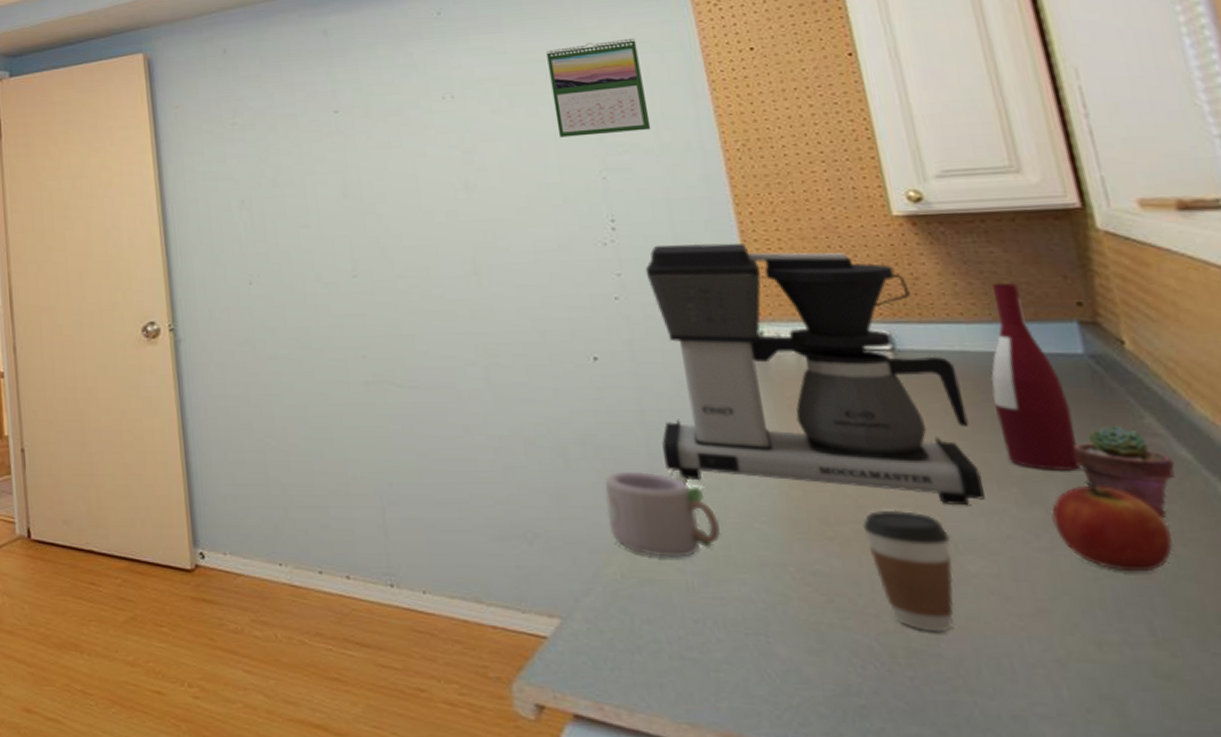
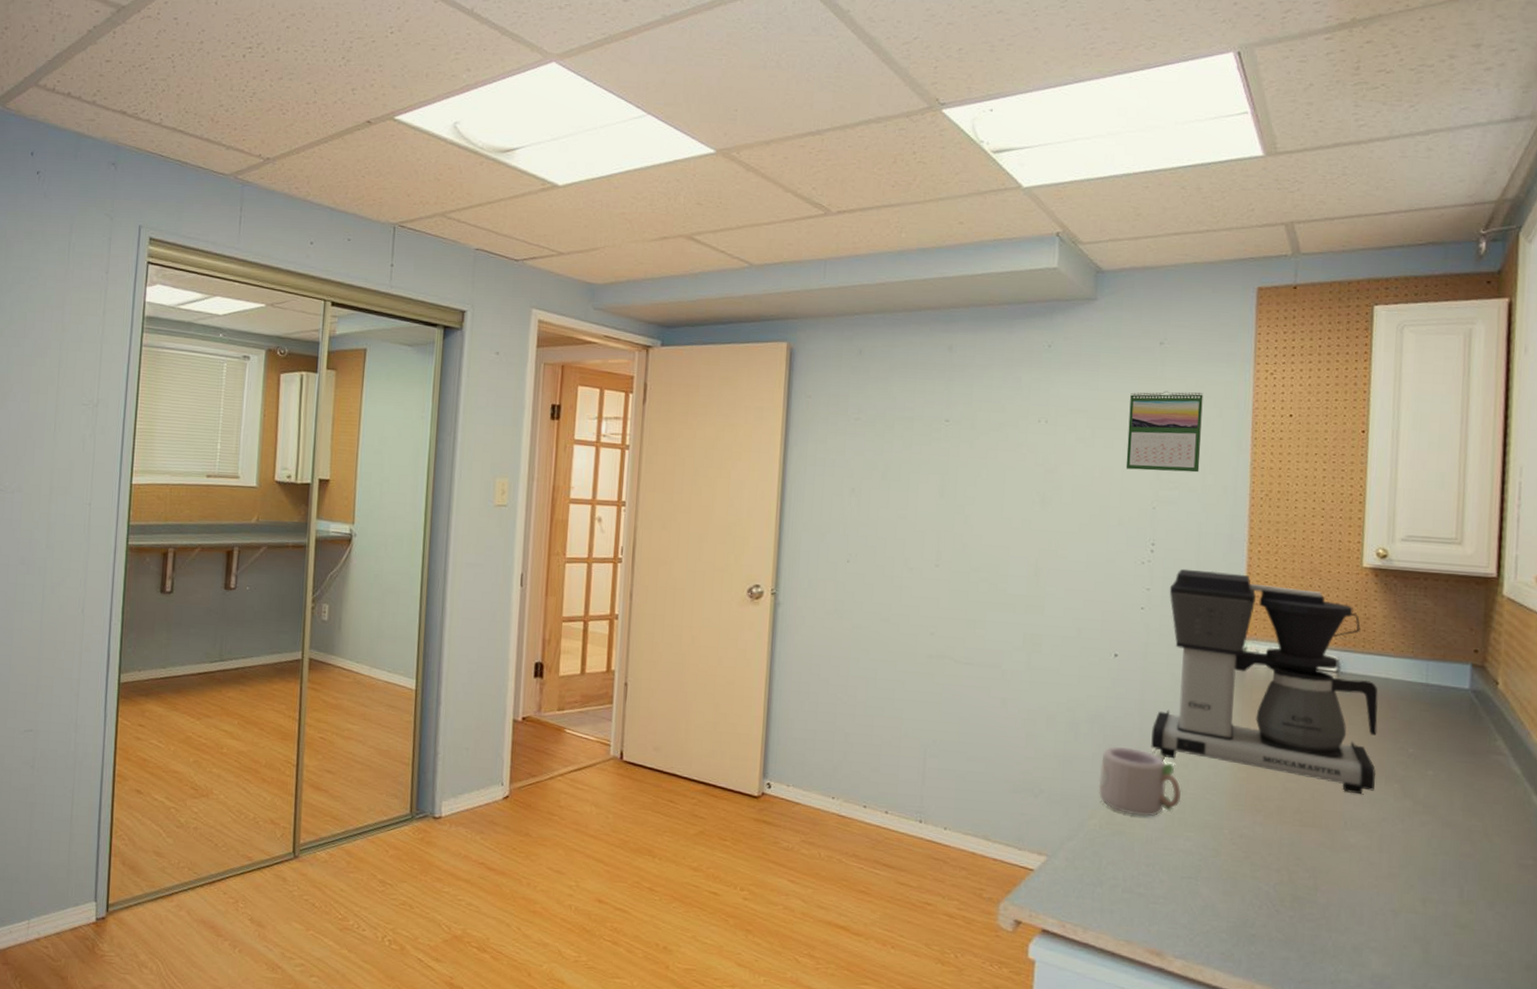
coffee cup: present [862,509,954,632] -> none [1284,793,1344,885]
wine bottle: present [991,282,1081,470] -> none [1397,628,1450,775]
apple: present [1051,480,1173,572] -> none [1416,782,1492,852]
potted succulent: present [1073,426,1175,517] -> none [1443,745,1508,814]

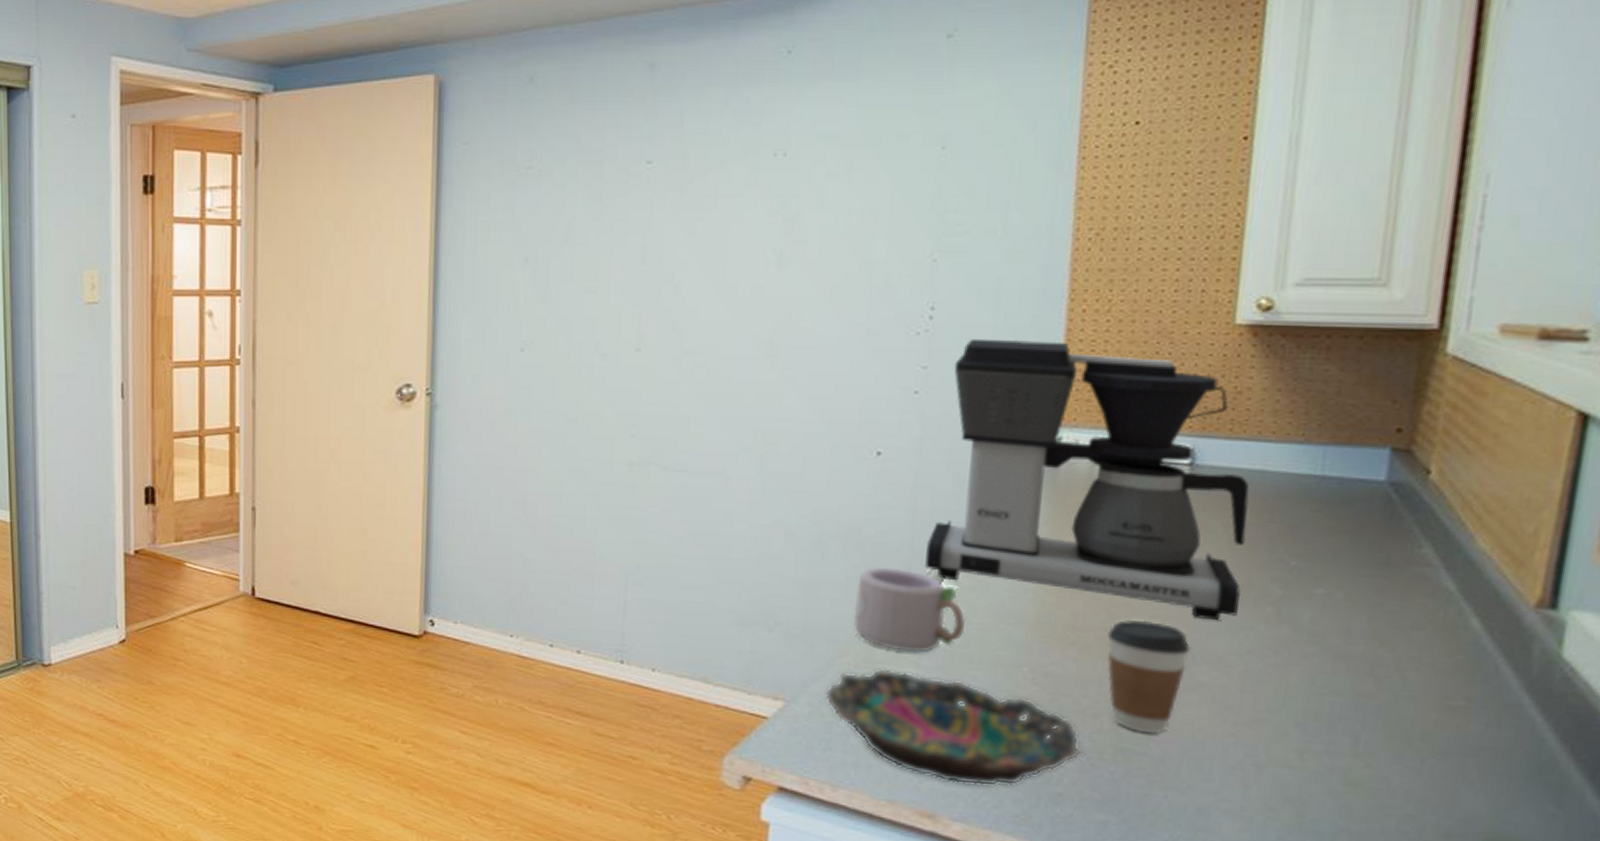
bowl: none [1077,829,1269,929] -> present [824,668,1082,787]
calendar: present [1125,391,1204,473] -> none [895,99,1009,211]
coffee cup: none [1284,793,1344,885] -> present [1107,620,1192,734]

